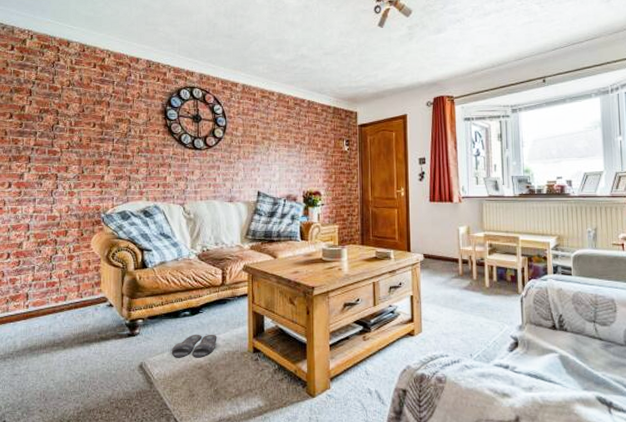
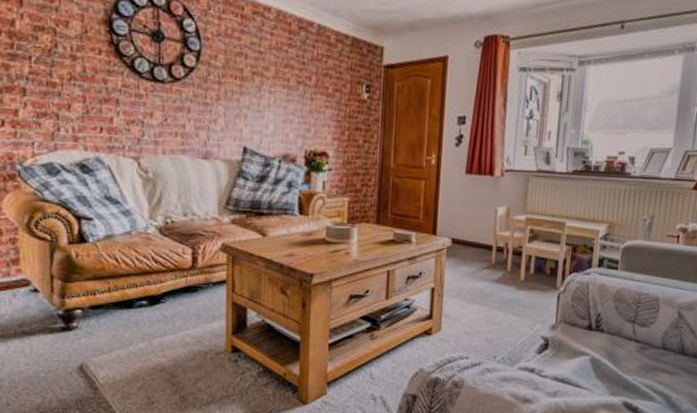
slippers: present [171,334,217,358] -> none [122,329,185,358]

